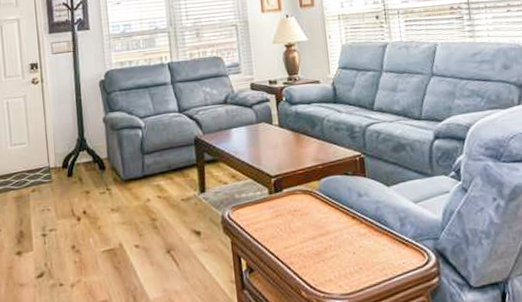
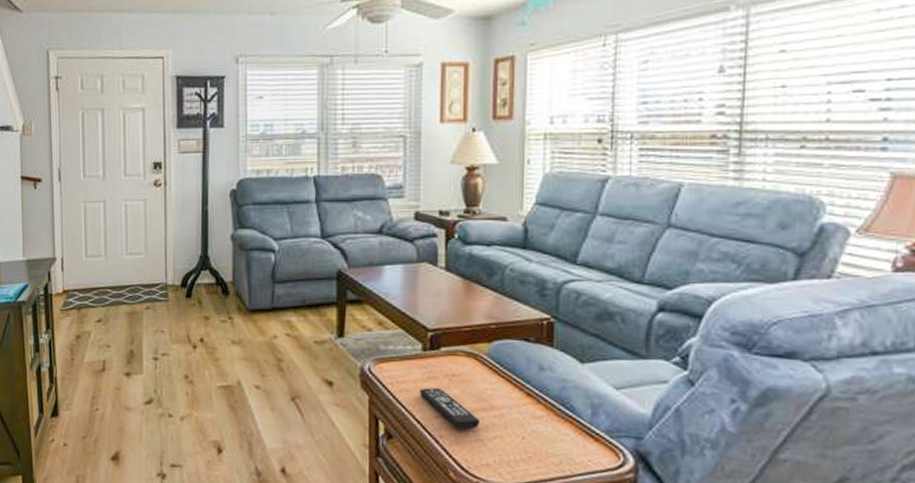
remote control: none [270,223,320,255] -> present [420,388,479,430]

